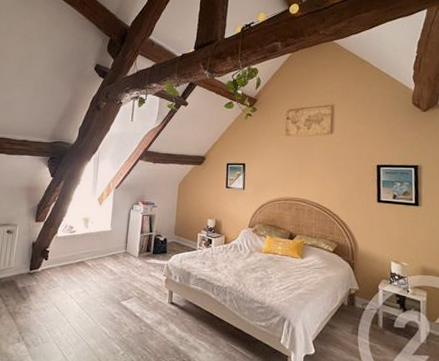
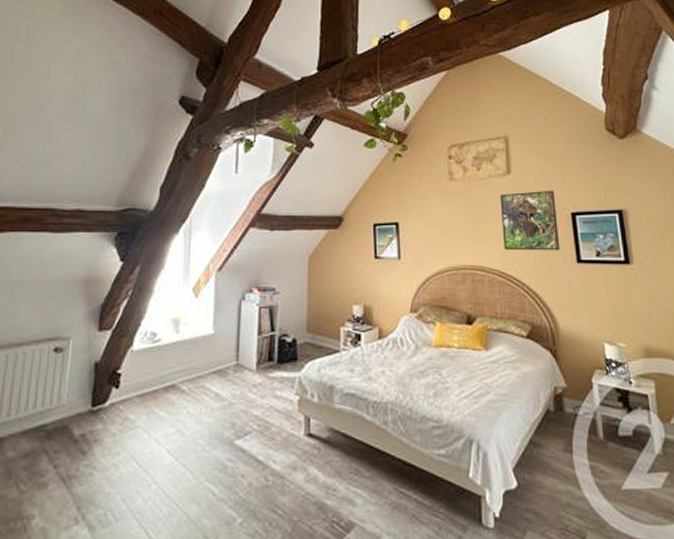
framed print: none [322,147,366,193] -> present [500,190,560,251]

